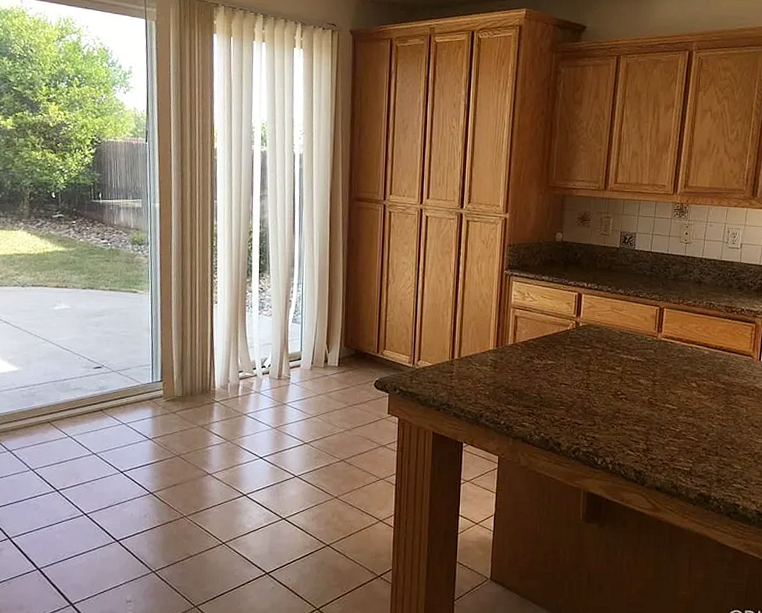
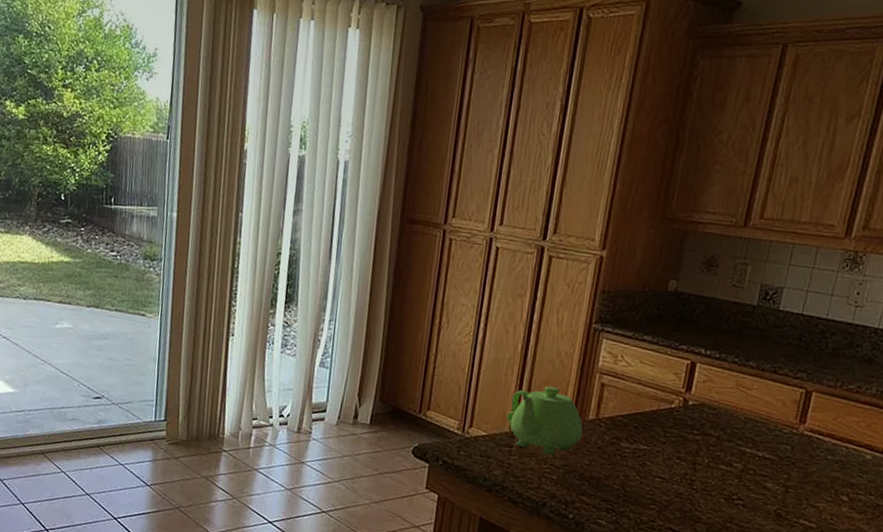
teapot: none [446,321,505,376] -> present [506,386,583,456]

